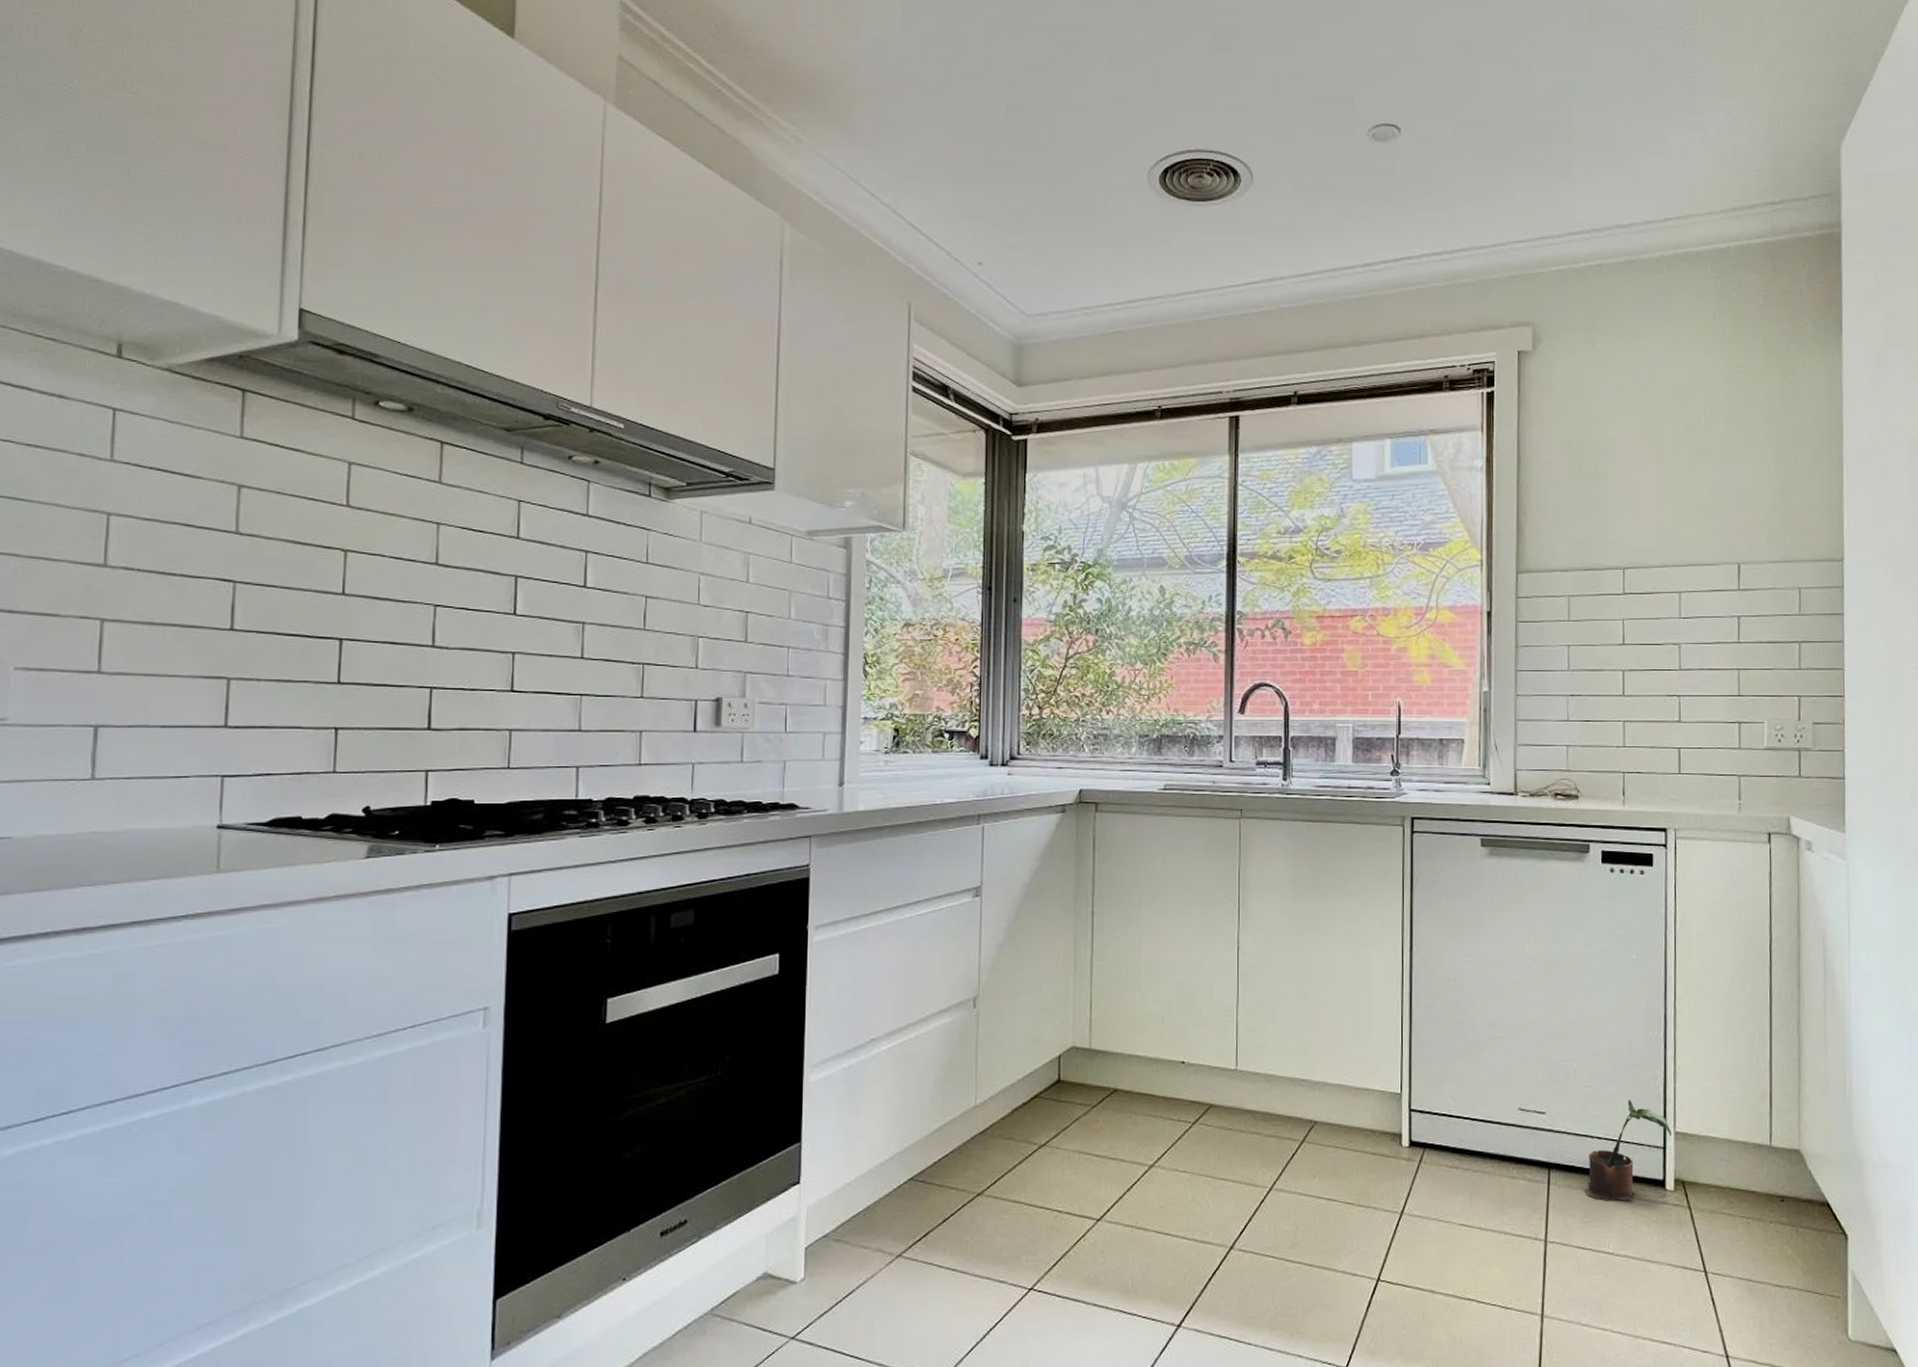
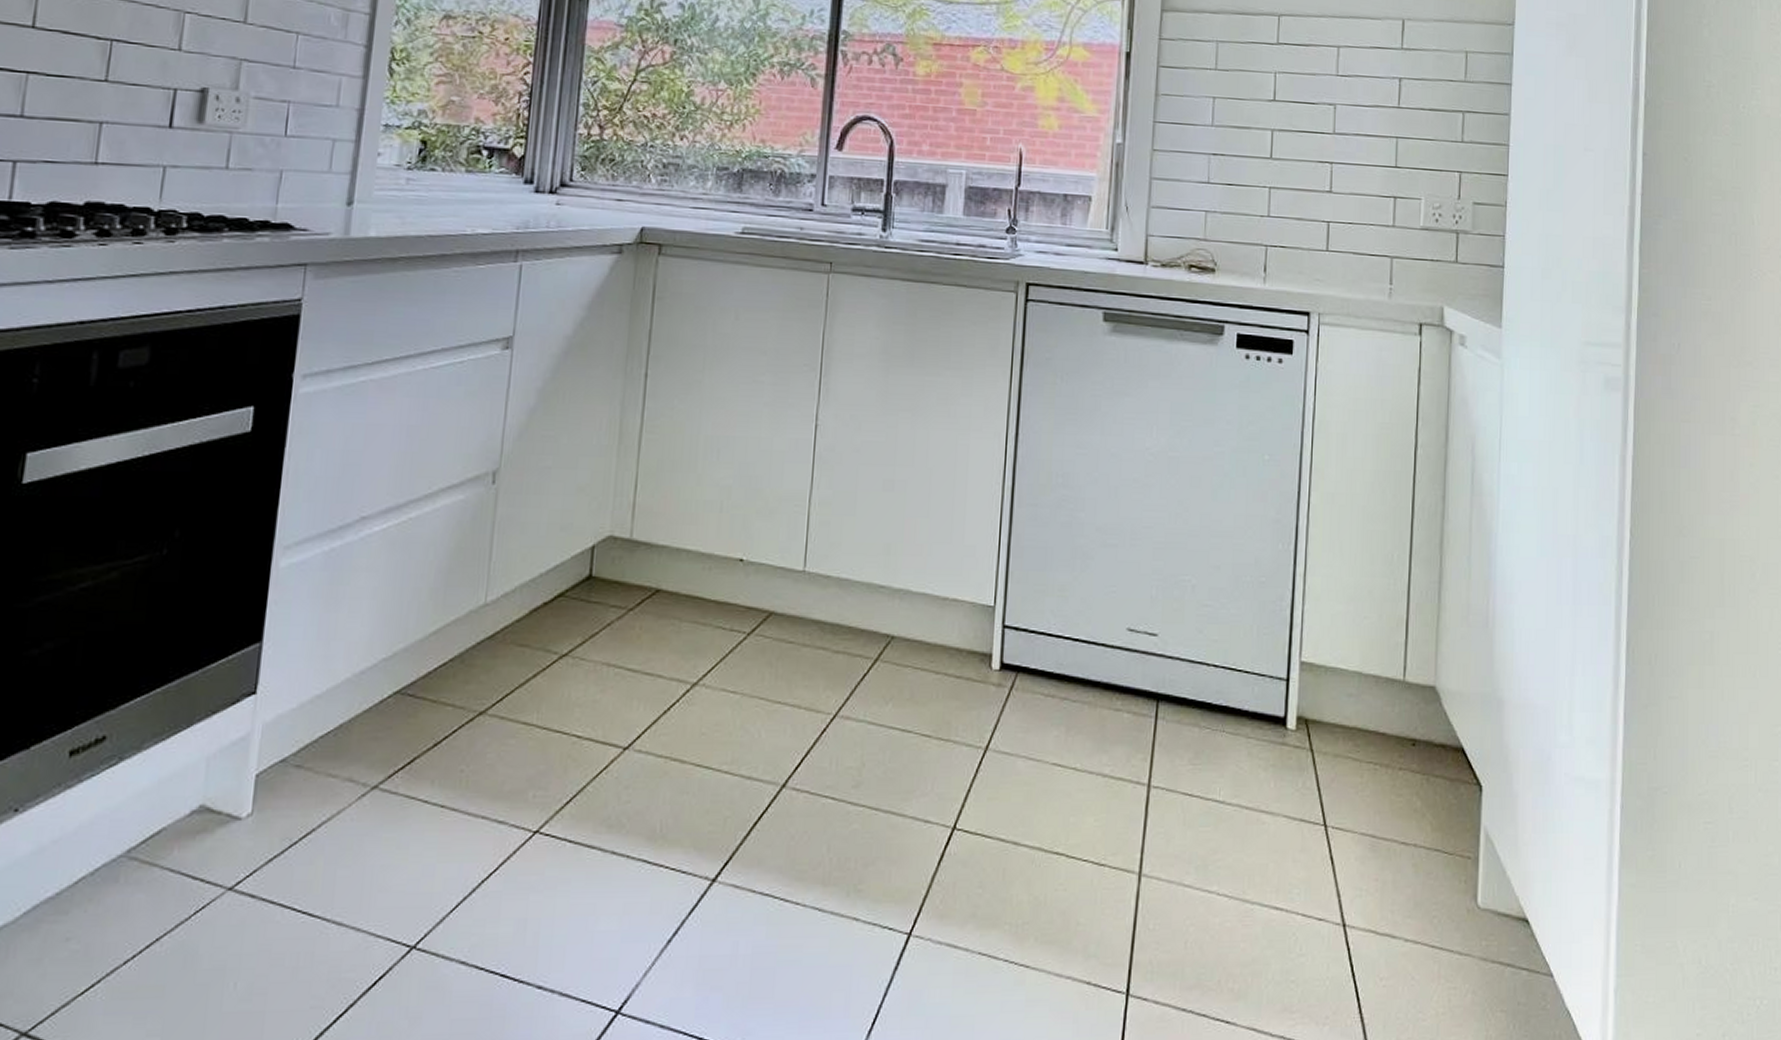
potted plant: present [1584,1099,1671,1202] -> none [1196,622,1296,742]

